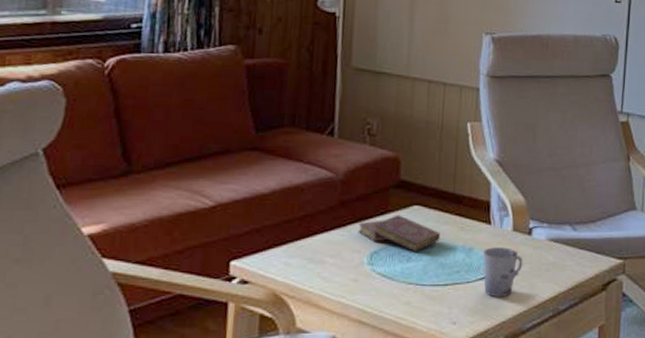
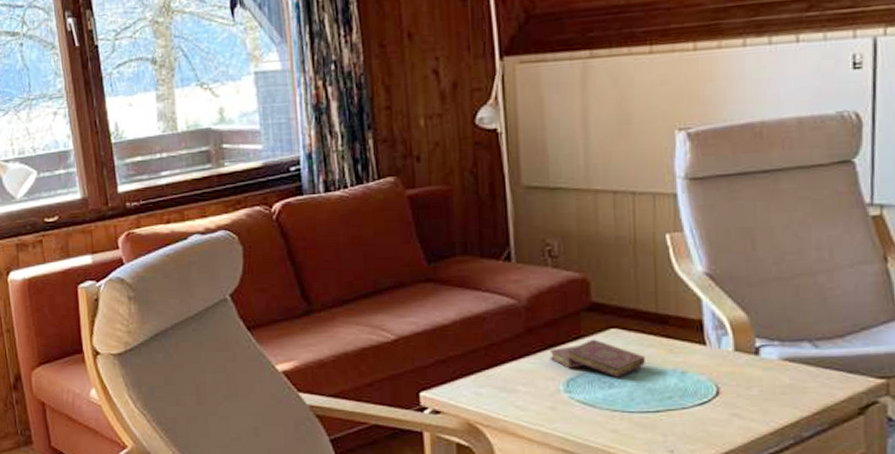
cup: present [483,247,523,297] -> none [700,369,751,423]

